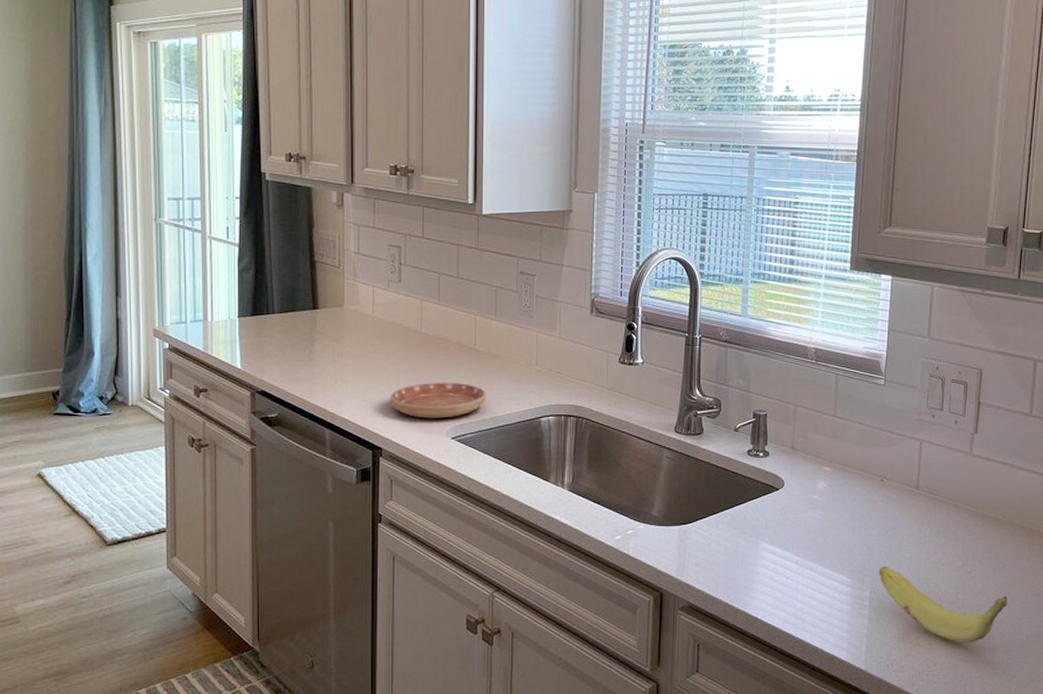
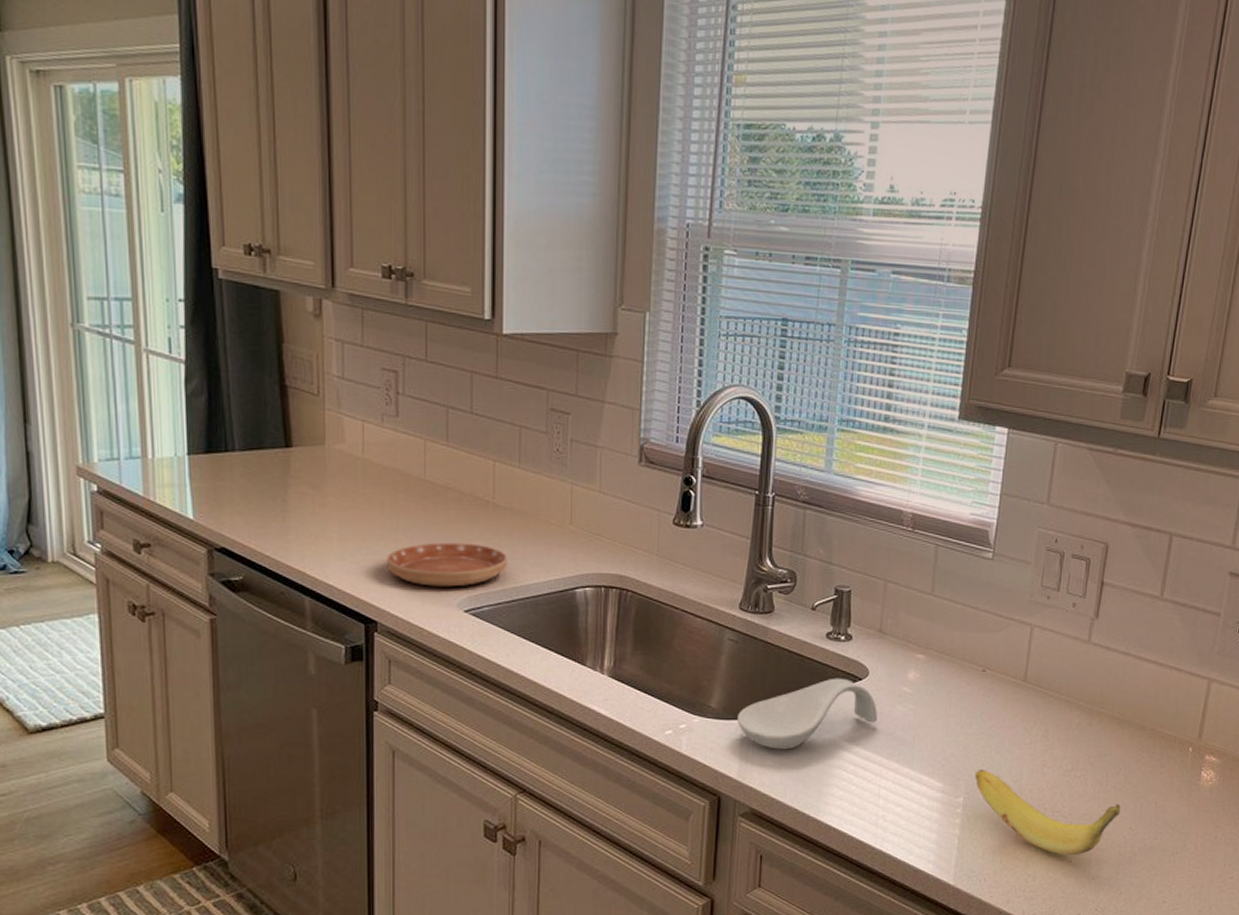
spoon rest: none [675,488,794,551] -> present [737,678,878,750]

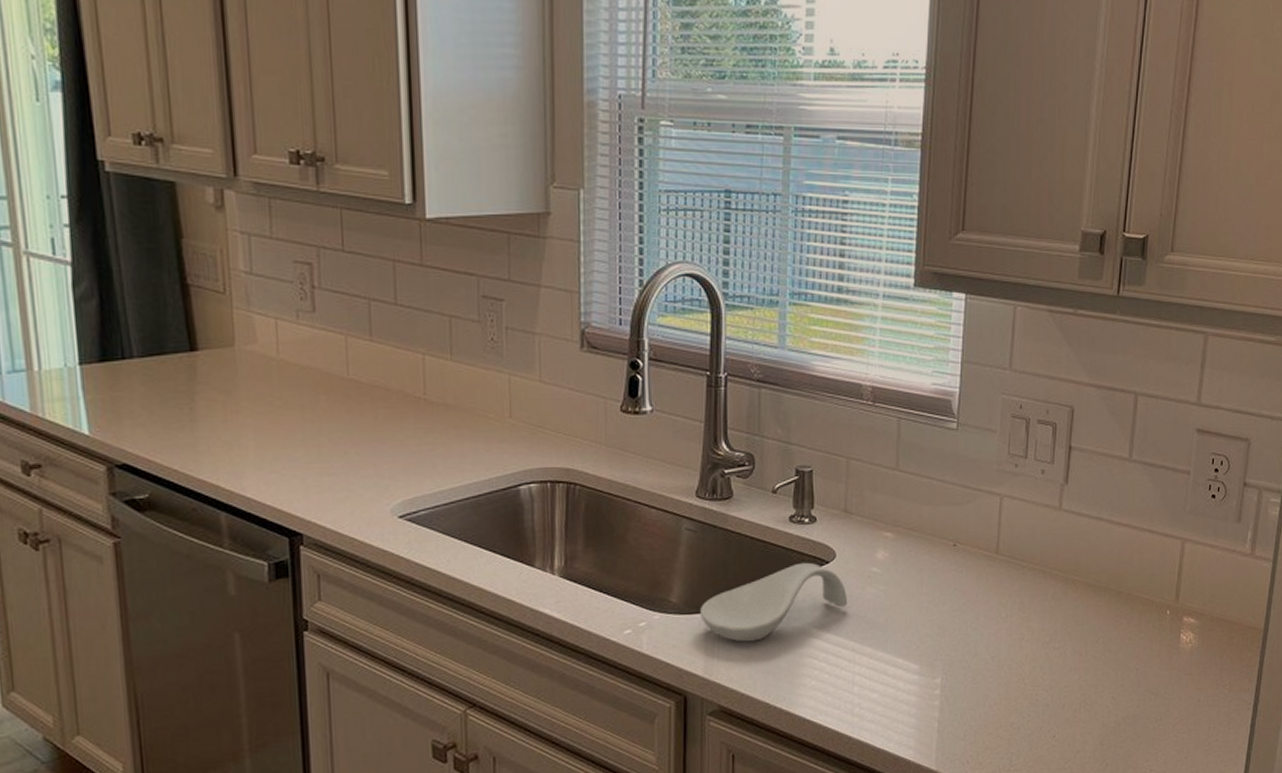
saucer: present [387,542,508,587] -> none [310,443,444,493]
banana: present [974,769,1121,855] -> none [951,647,1102,731]

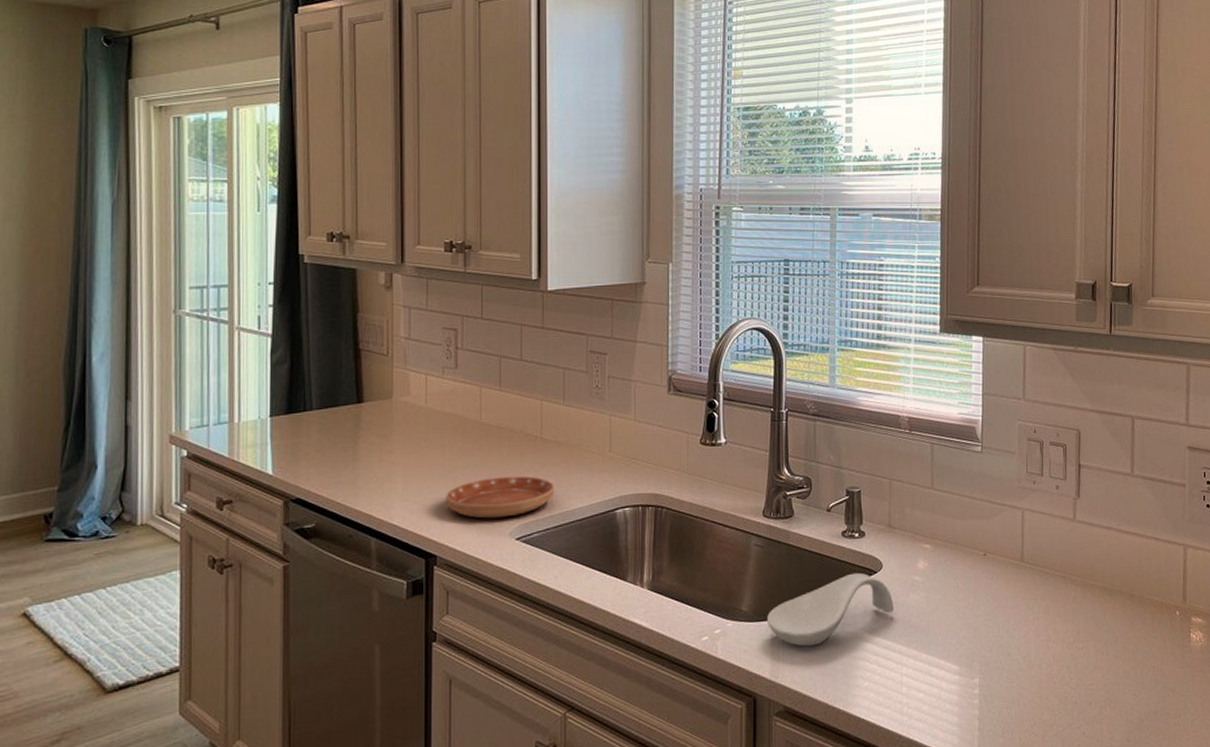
saucer: none [310,443,444,493] -> present [446,476,555,519]

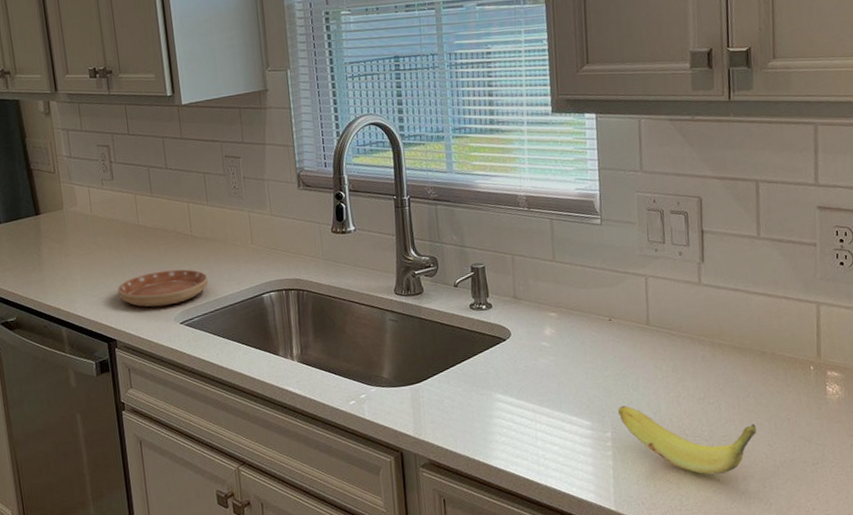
spoon rest: present [767,572,895,647] -> none [406,340,525,408]
banana: none [986,648,1124,727] -> present [617,405,757,475]

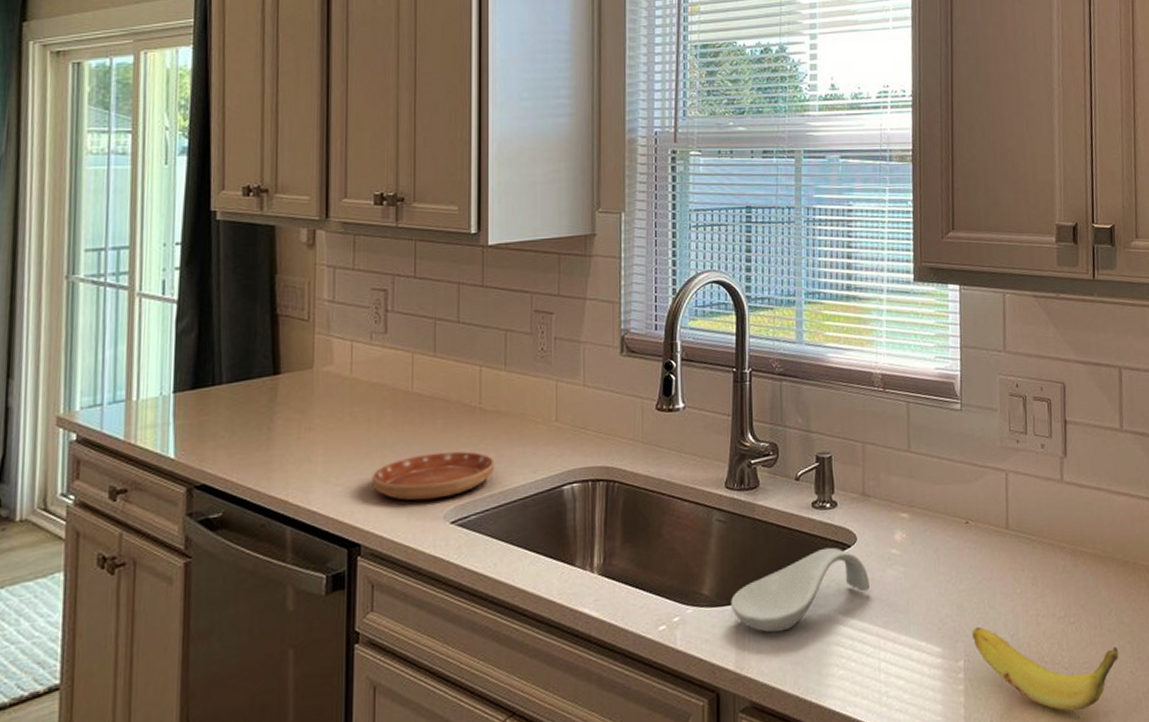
spoon rest: none [406,340,525,408] -> present [731,547,871,633]

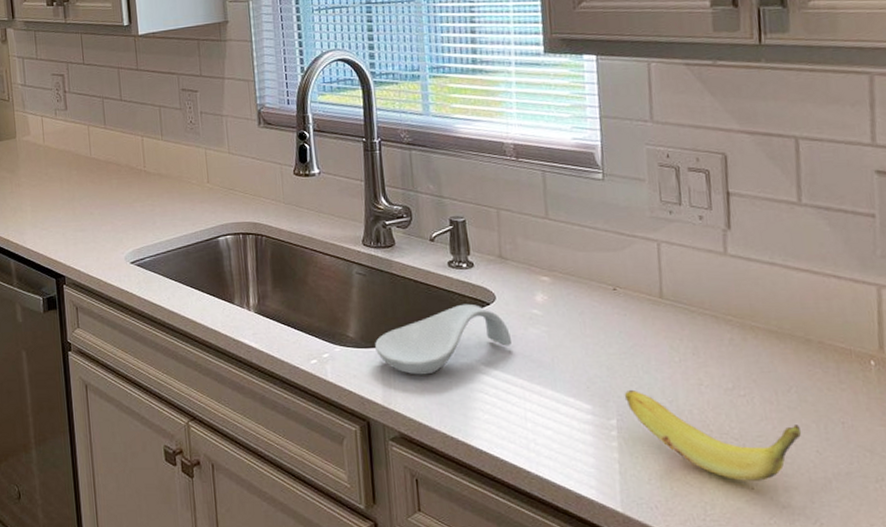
saucer: present [372,451,495,501] -> none [68,205,161,244]

